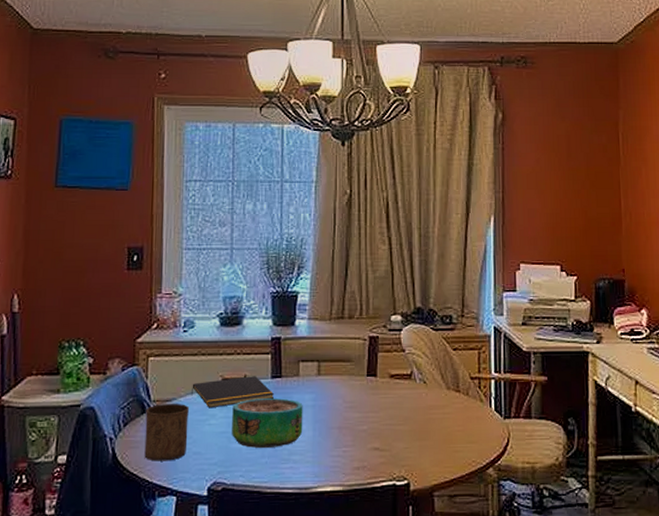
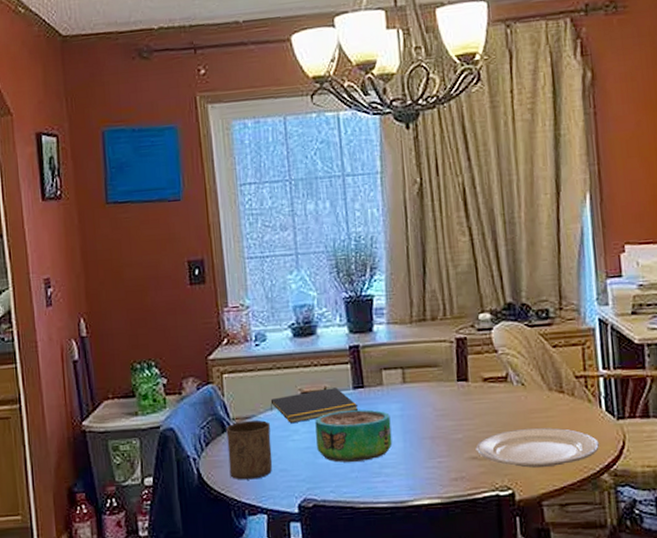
plate: none [378,423,488,460] -> present [475,427,600,468]

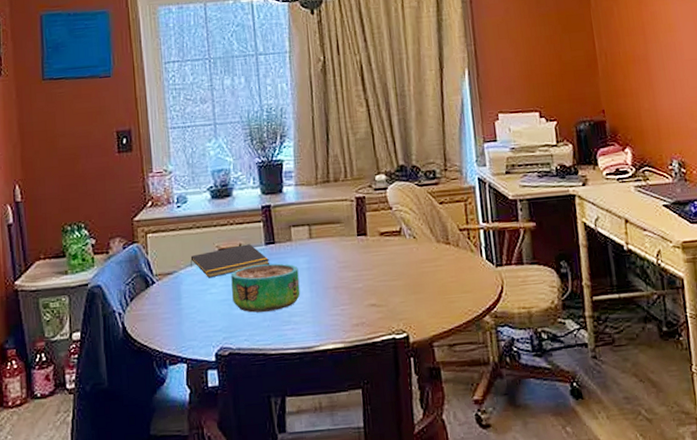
cup: present [226,420,273,480] -> none [150,275,192,332]
plate: present [475,427,600,468] -> none [374,275,482,313]

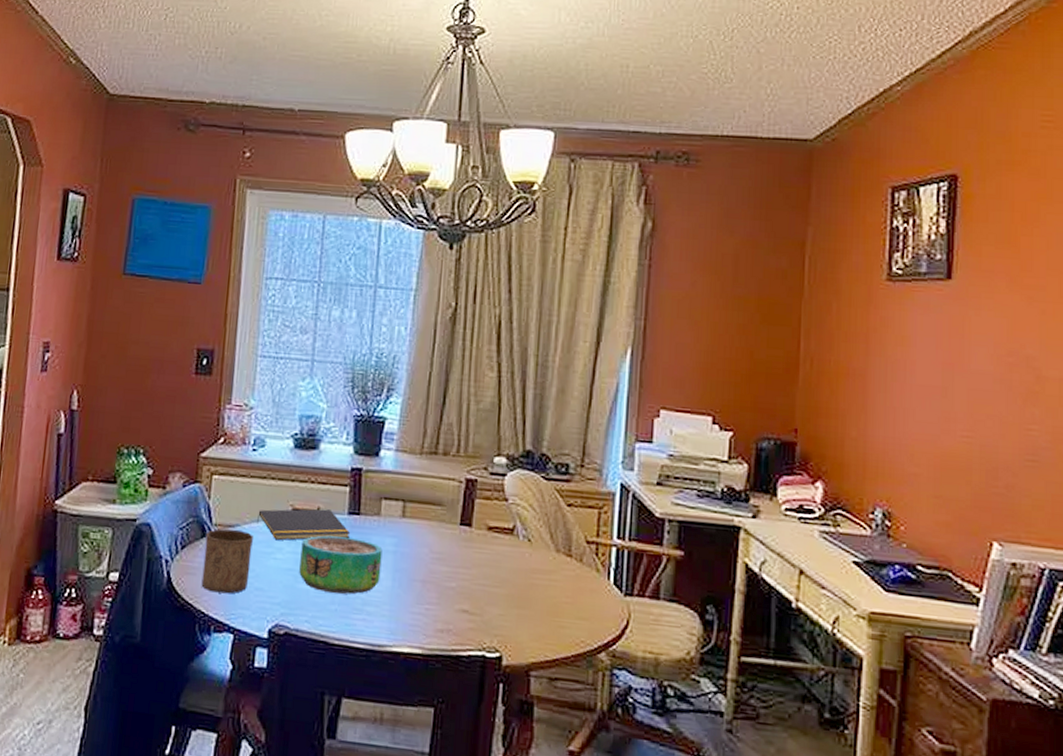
cup: none [150,275,192,332] -> present [201,529,254,594]

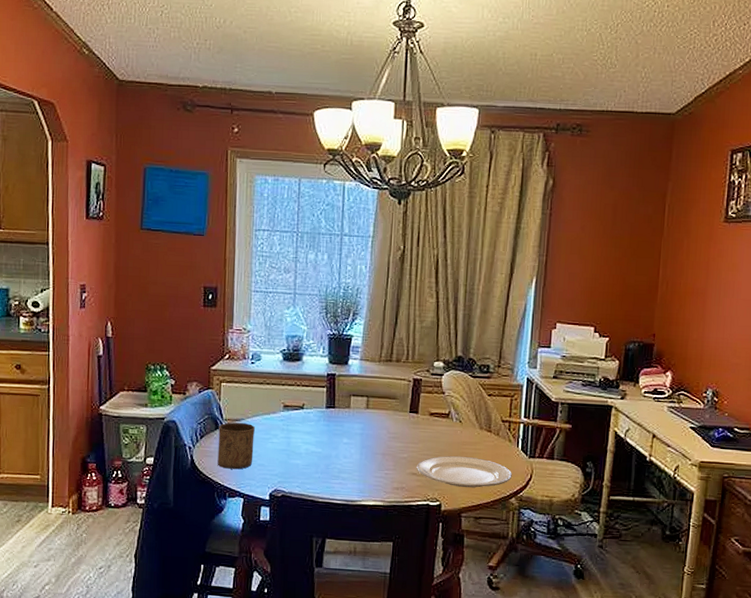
notepad: present [256,509,351,541] -> none [256,405,328,429]
decorative bowl: present [299,535,383,595] -> none [291,424,352,466]
plate: none [468,587,602,636] -> present [416,455,513,488]

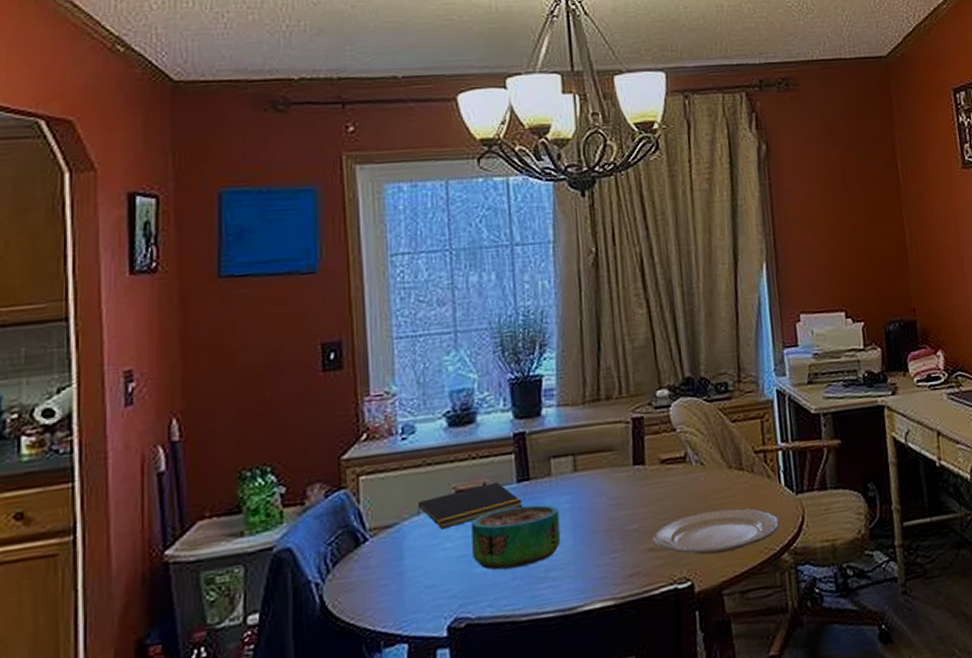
cup: present [217,422,256,470] -> none [360,528,418,604]
notepad: none [256,405,328,429] -> present [416,482,523,530]
decorative bowl: none [291,424,352,466] -> present [471,504,561,570]

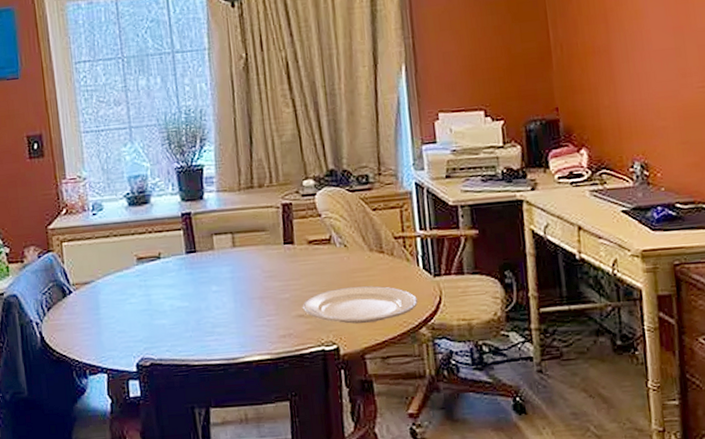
notepad: present [416,482,523,530] -> none [108,253,191,288]
decorative bowl: present [471,504,561,570] -> none [150,272,224,323]

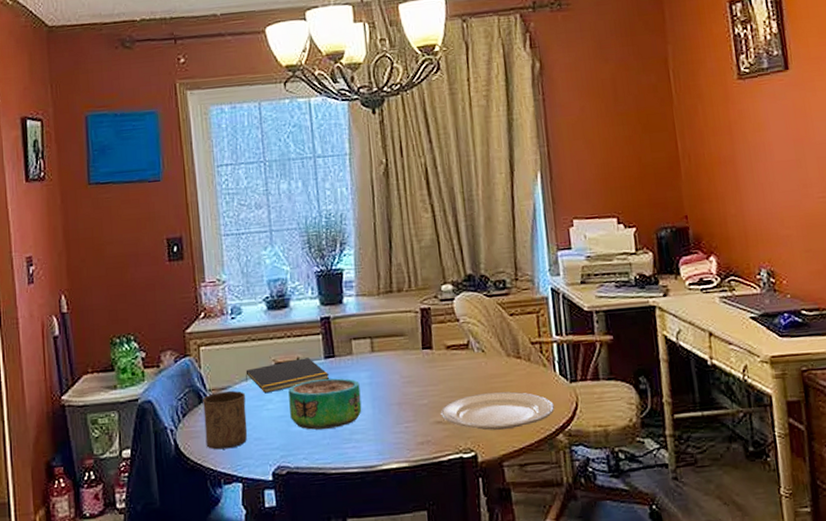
cup: none [67,285,111,342] -> present [203,390,248,450]
notepad: none [108,253,191,288] -> present [245,358,330,394]
decorative bowl: none [150,272,224,323] -> present [288,378,362,430]

